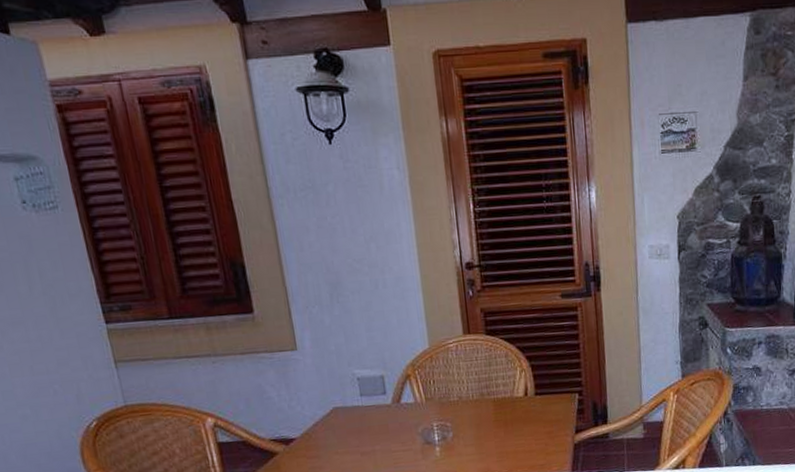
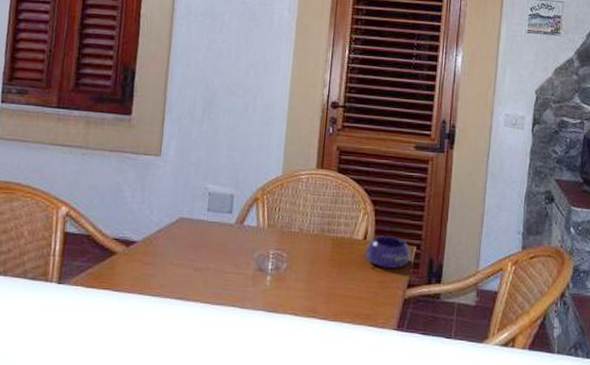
bowl: none [528,387,575,420] -> present [364,235,411,269]

